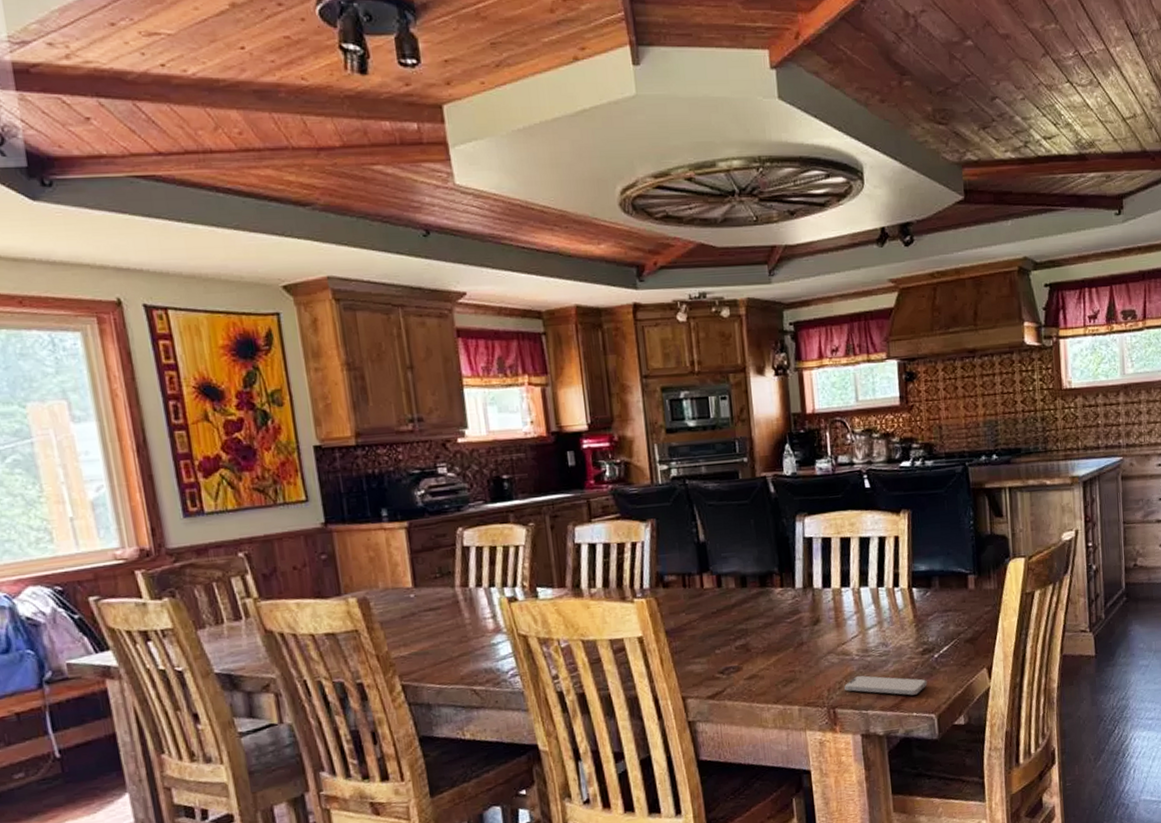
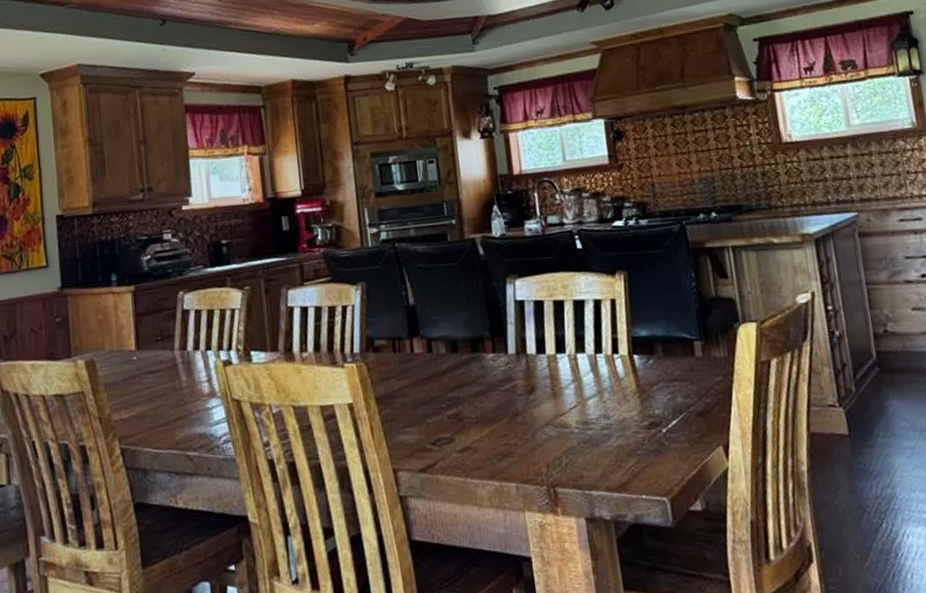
smartphone: present [844,675,927,696] -> none [564,450,657,475]

